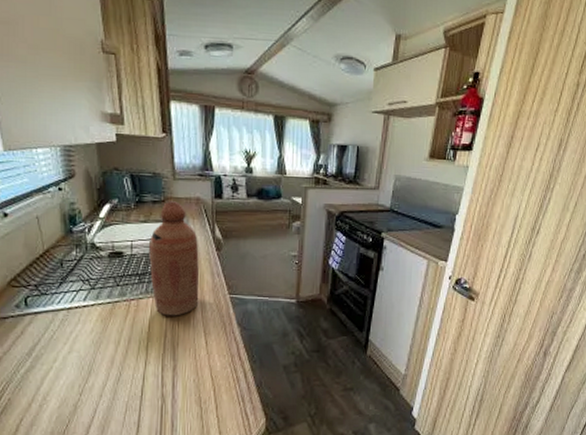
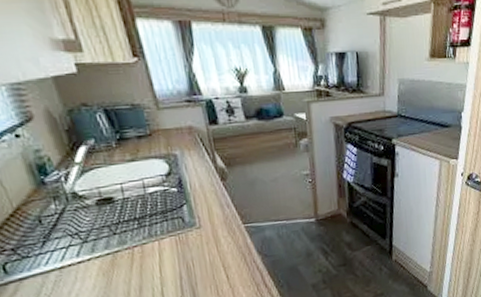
bottle: present [149,201,200,316] -> none [142,133,212,258]

